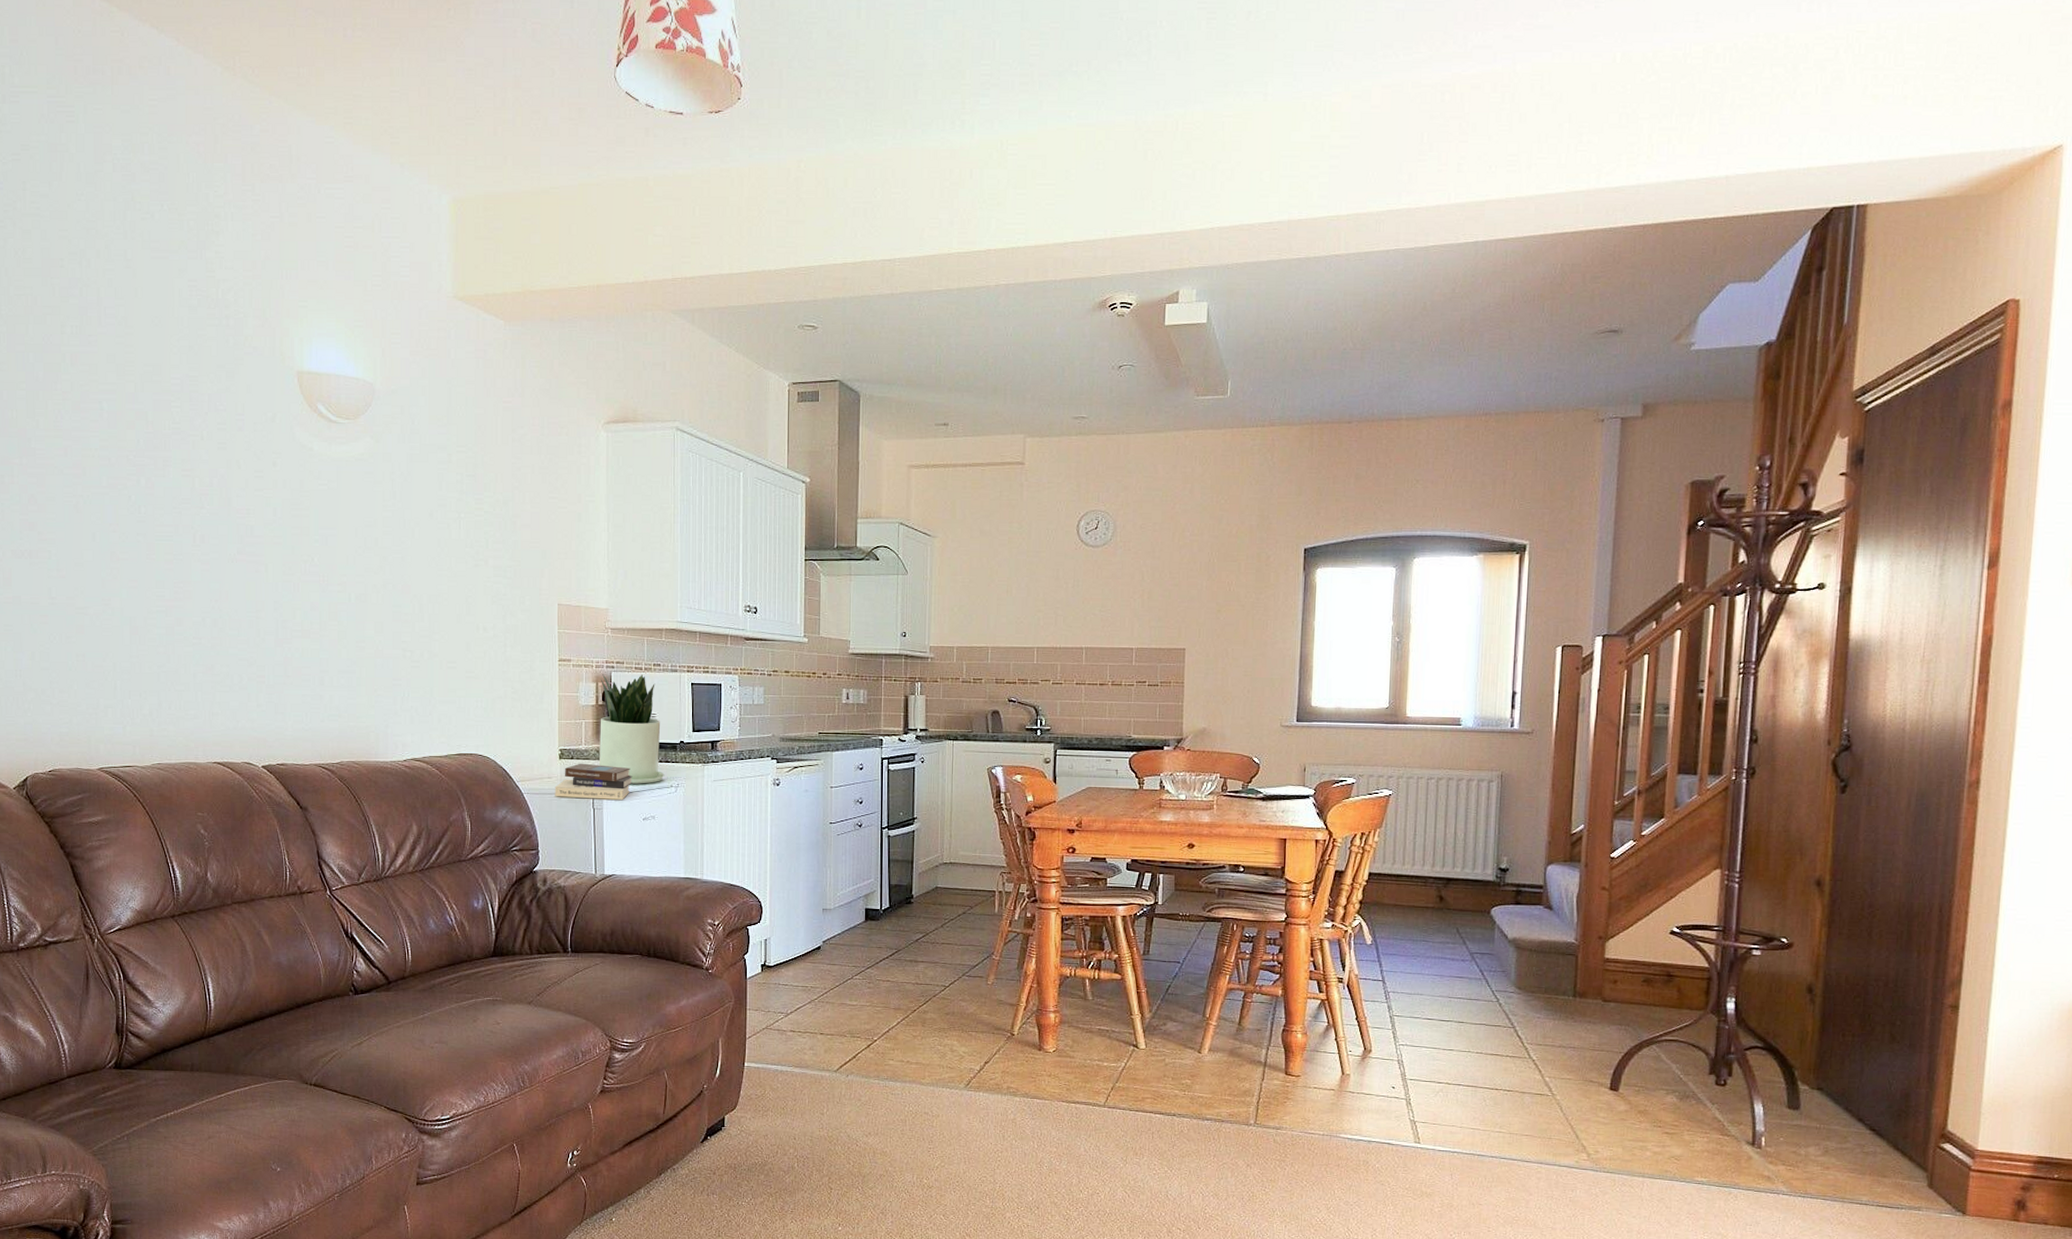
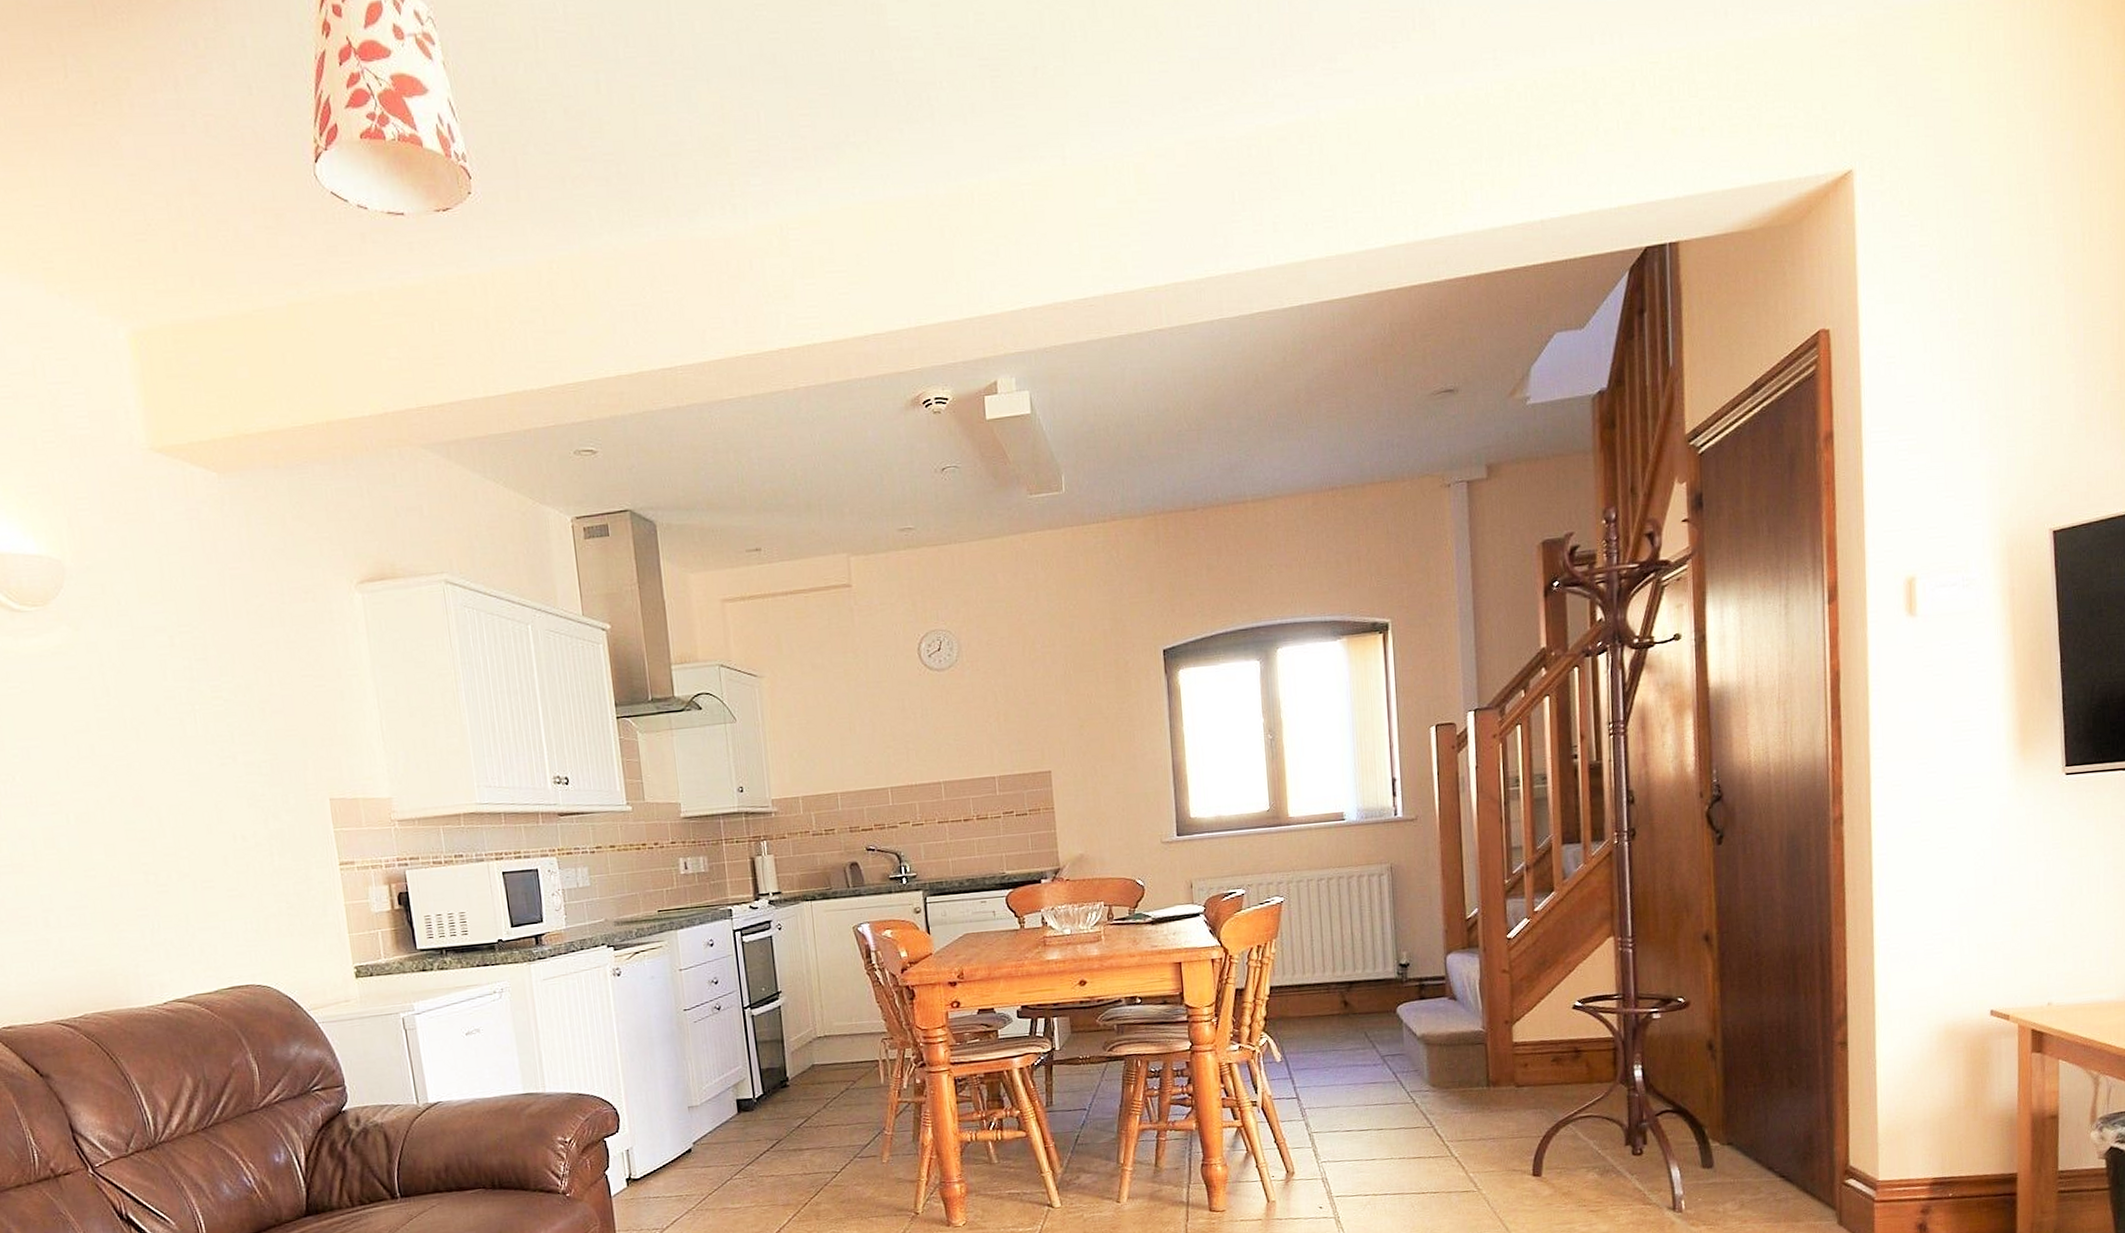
books: present [555,763,633,800] -> none [355,977,448,1022]
planter: present [598,674,665,784] -> none [394,868,485,996]

